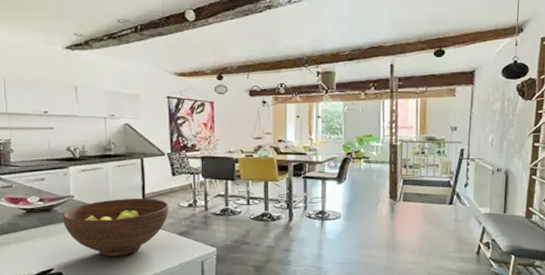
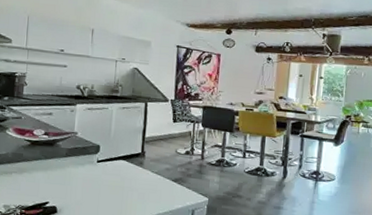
fruit bowl: present [62,198,169,257] -> none [63,139,166,197]

